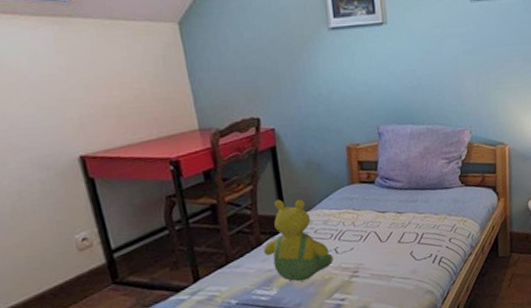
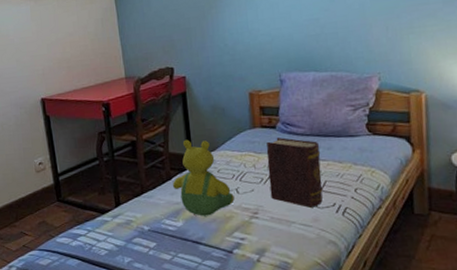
diary: none [365,192,421,261] -> present [266,137,323,208]

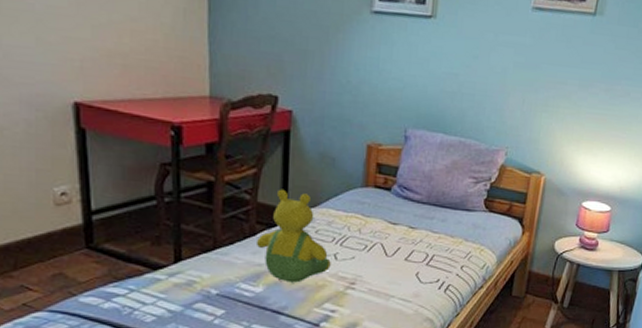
diary: present [266,137,323,208] -> none [372,202,434,282]

